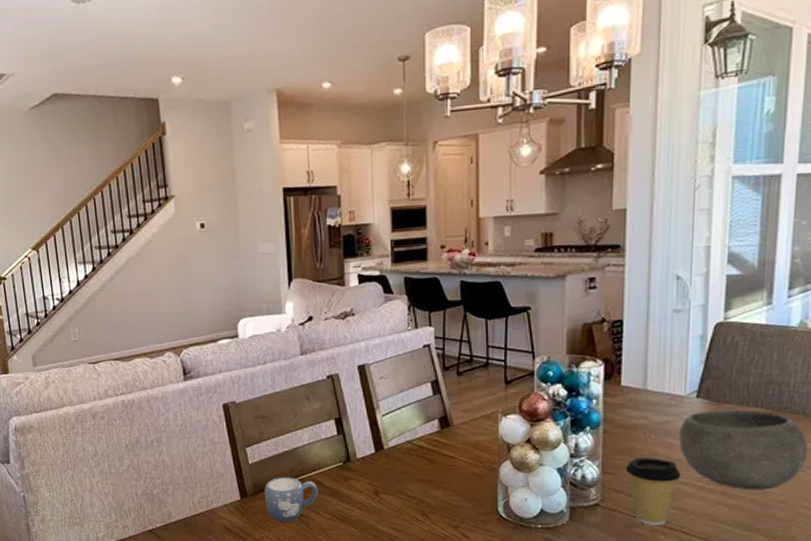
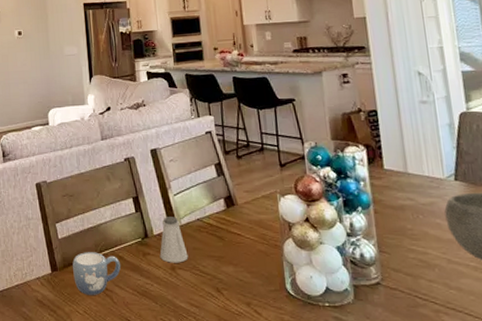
saltshaker: none [362,439,394,487] -> present [159,217,189,263]
coffee cup: present [626,457,681,525] -> none [400,237,454,306]

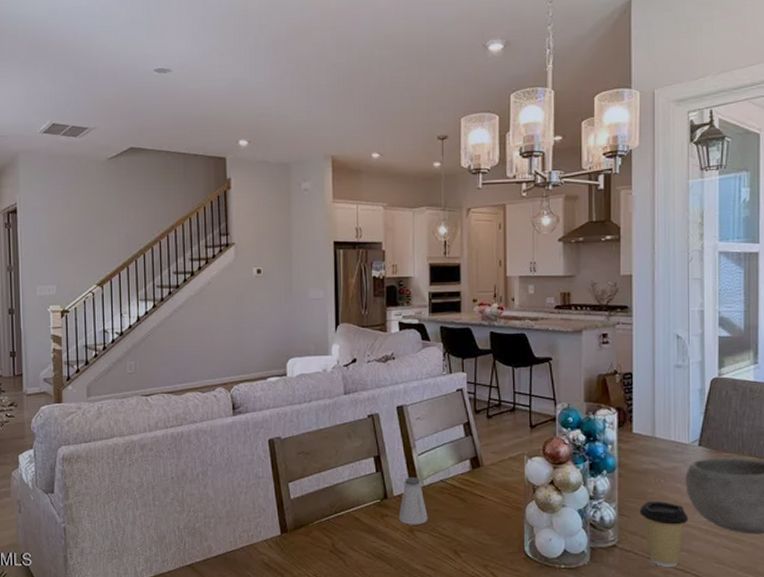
mug: present [72,252,121,295] -> none [304,513,356,558]
coffee cup: none [400,237,454,306] -> present [639,501,688,567]

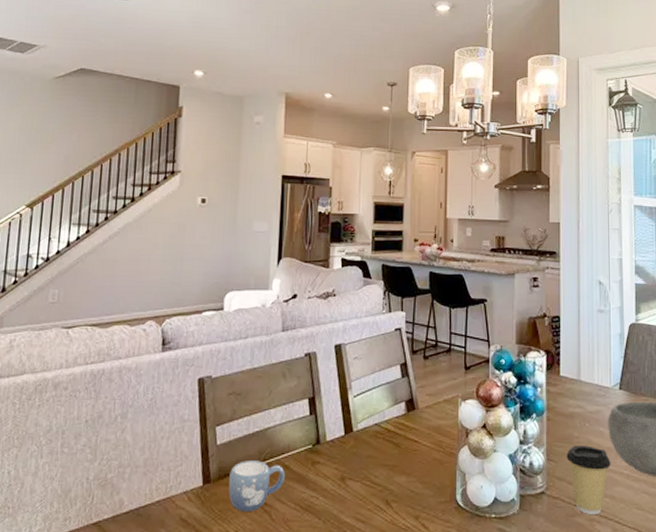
mug: none [304,513,356,558] -> present [228,460,285,511]
saltshaker: present [398,477,428,525] -> none [330,421,361,473]

